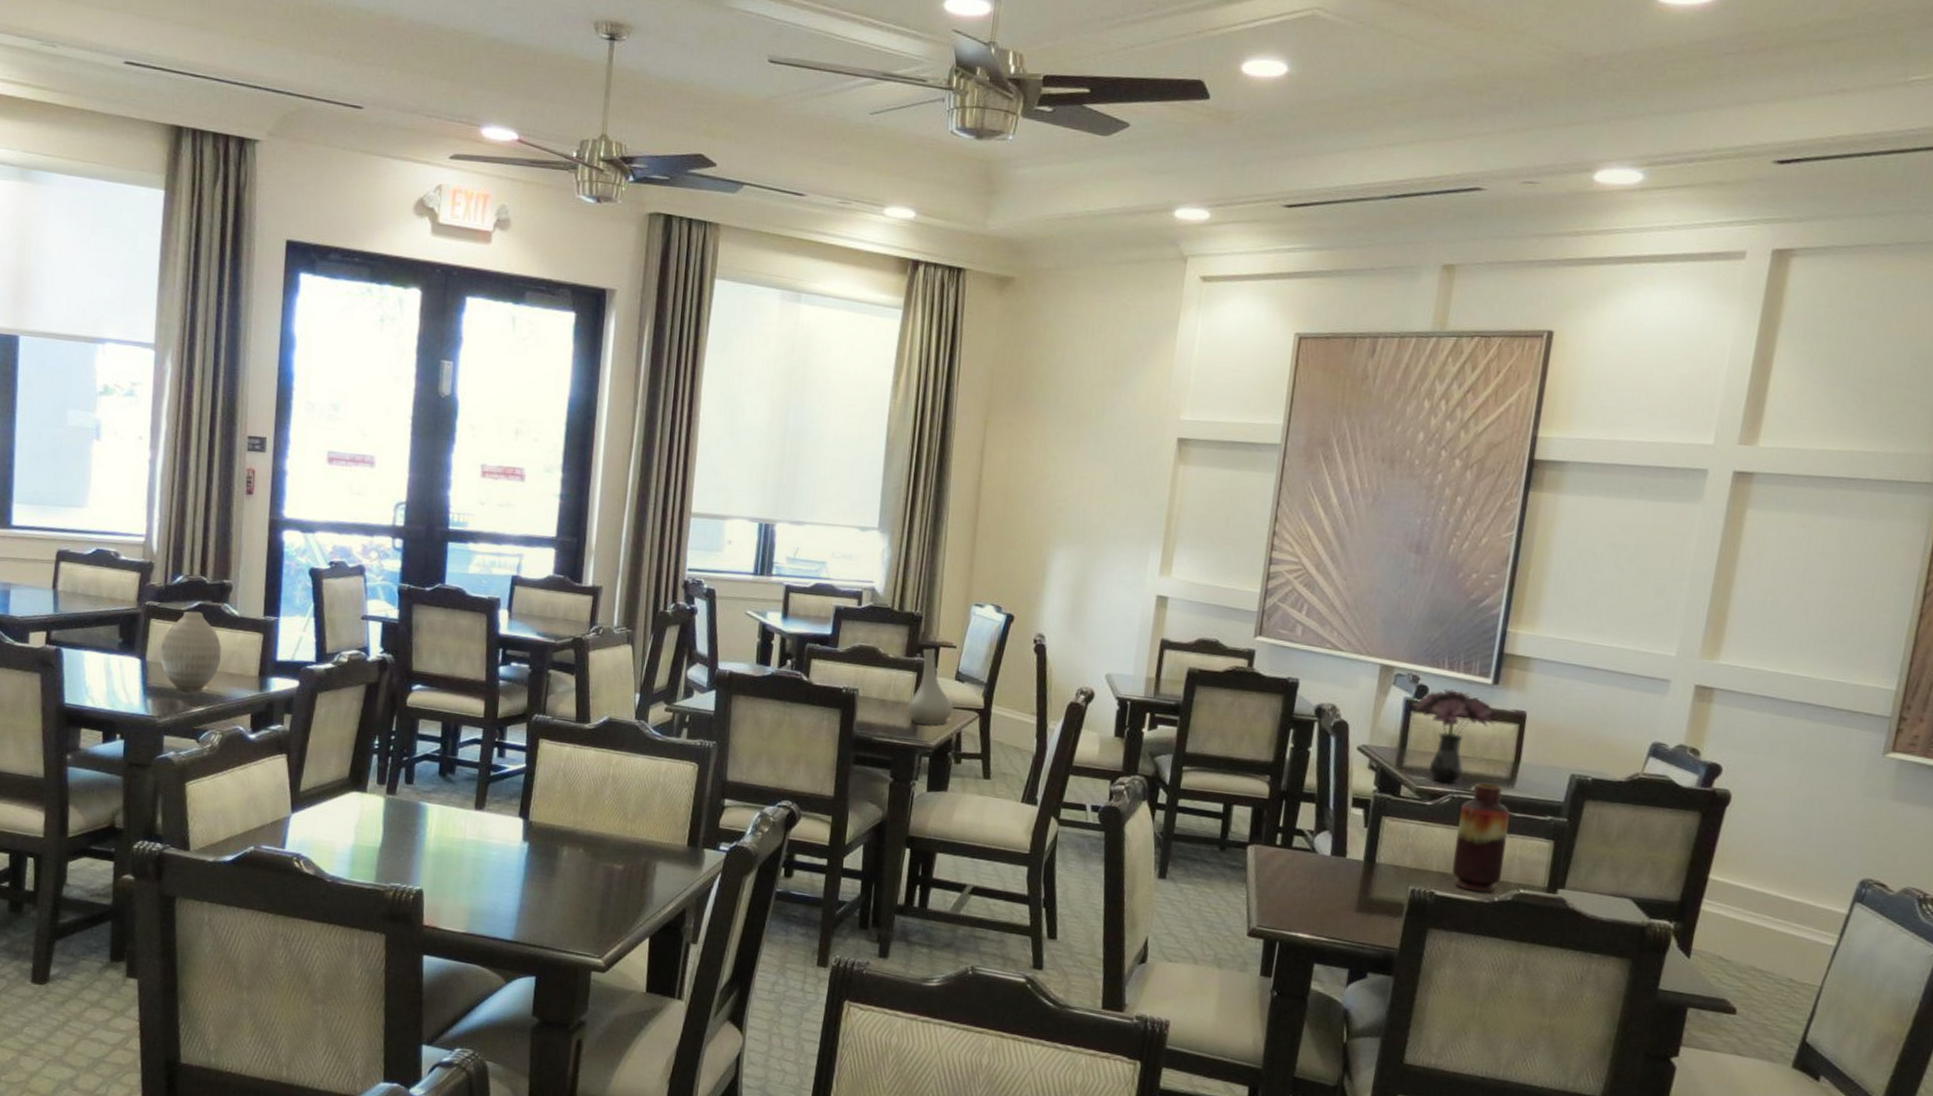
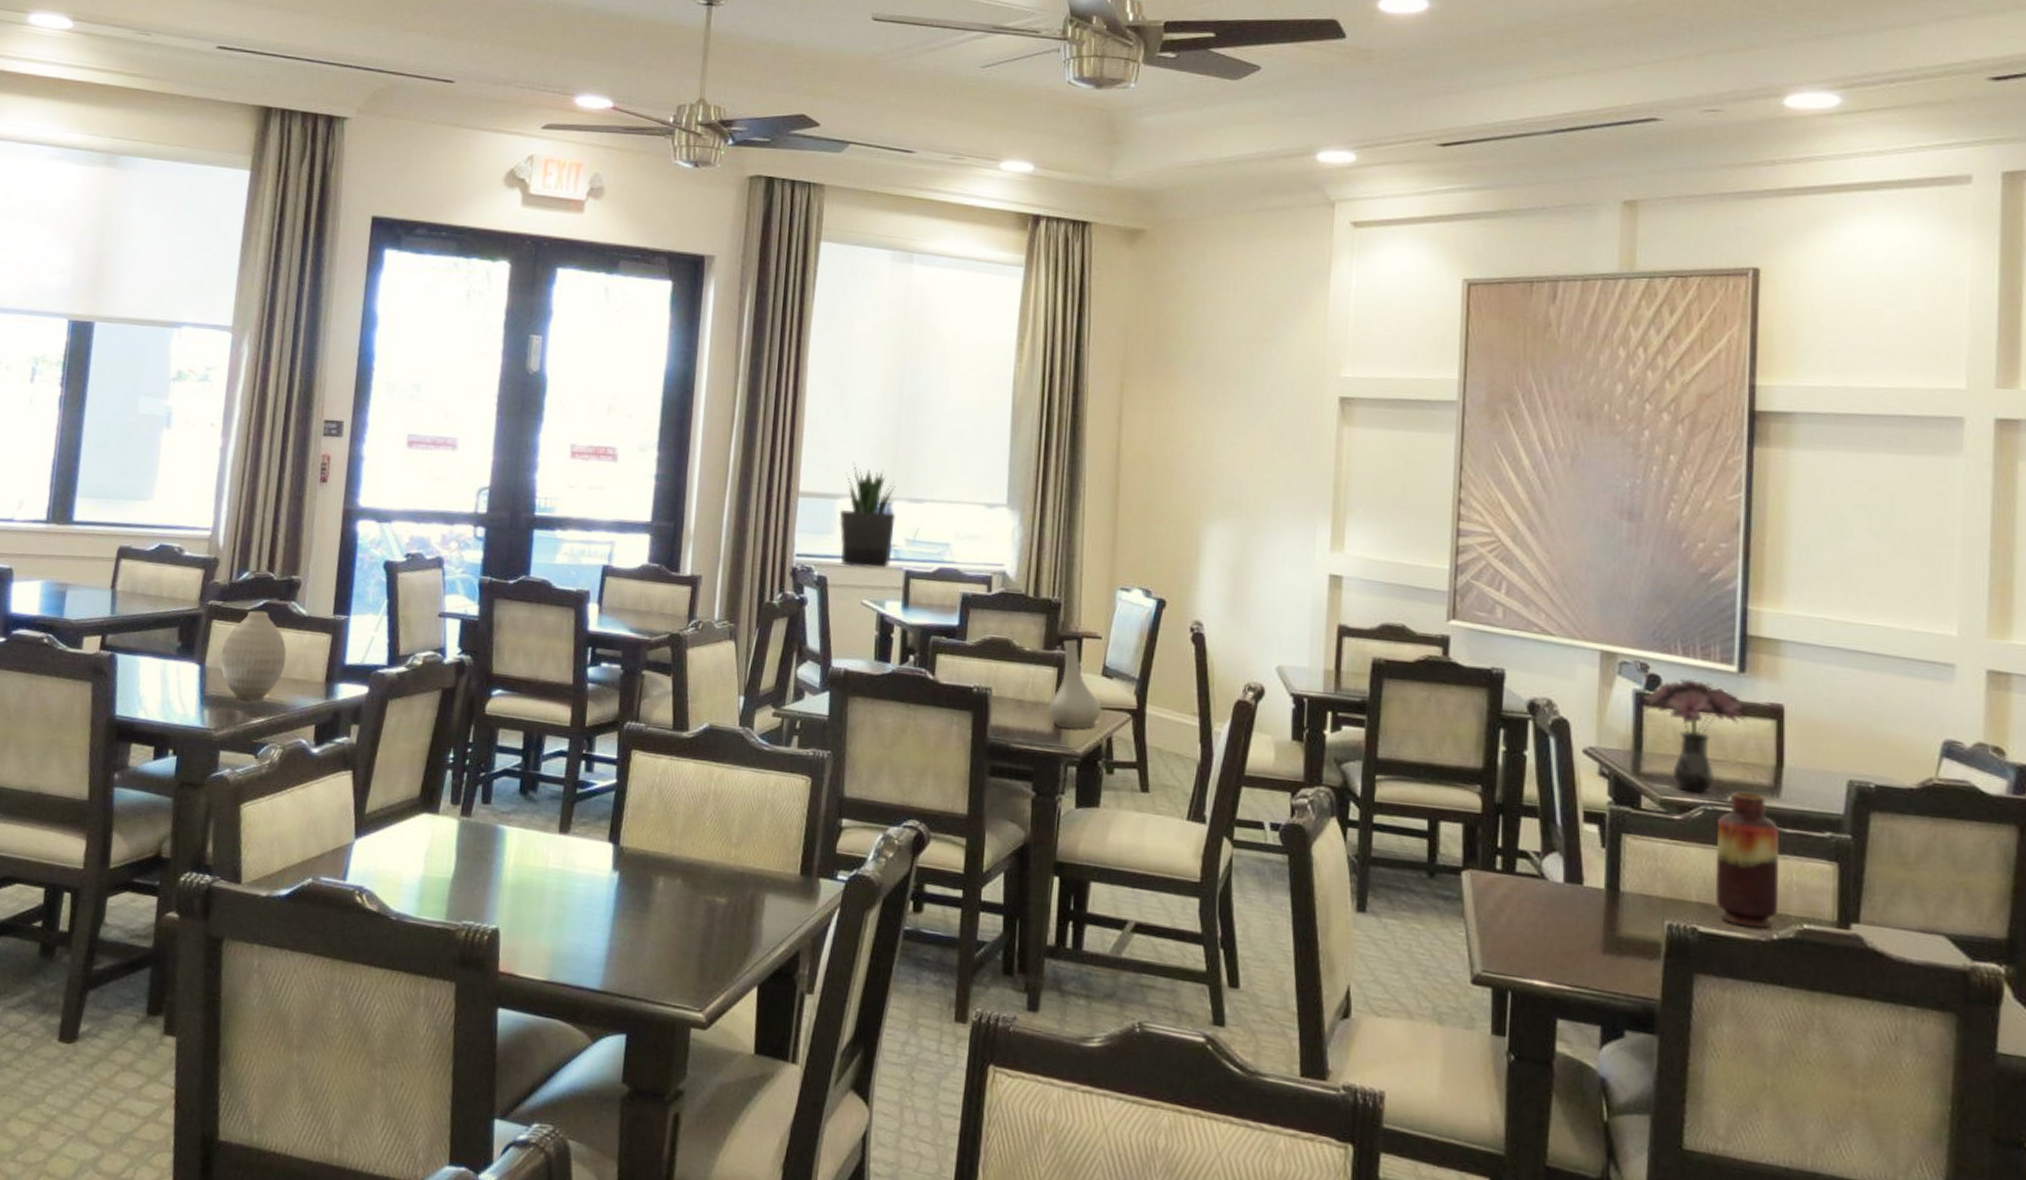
planter: none [727,486,779,583] -> present [839,462,896,569]

